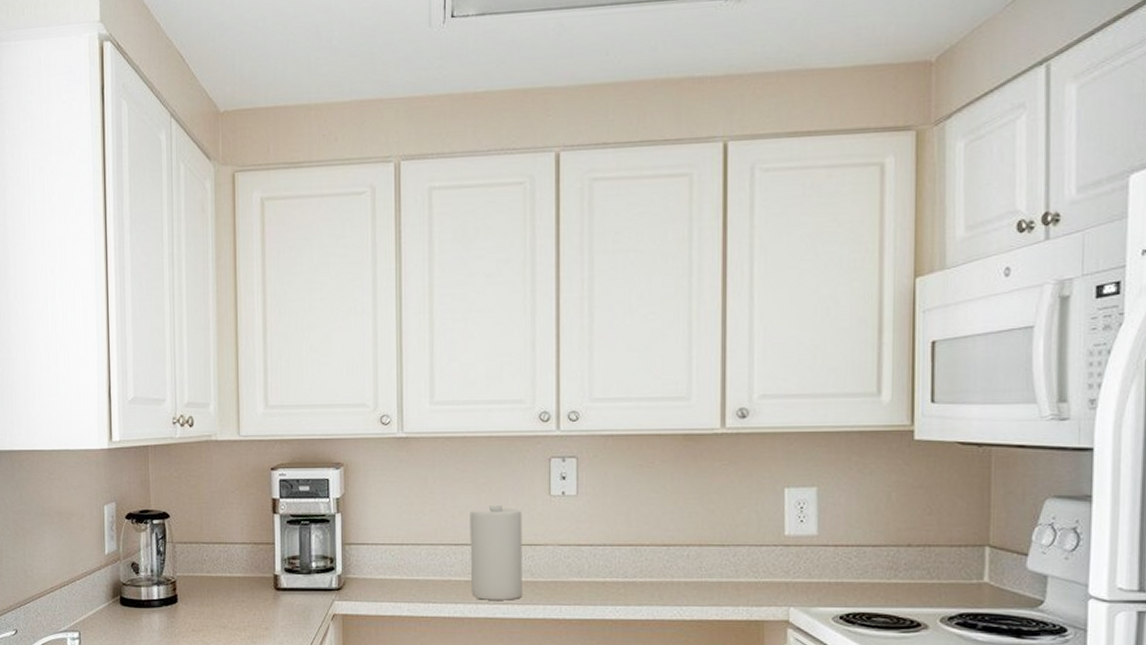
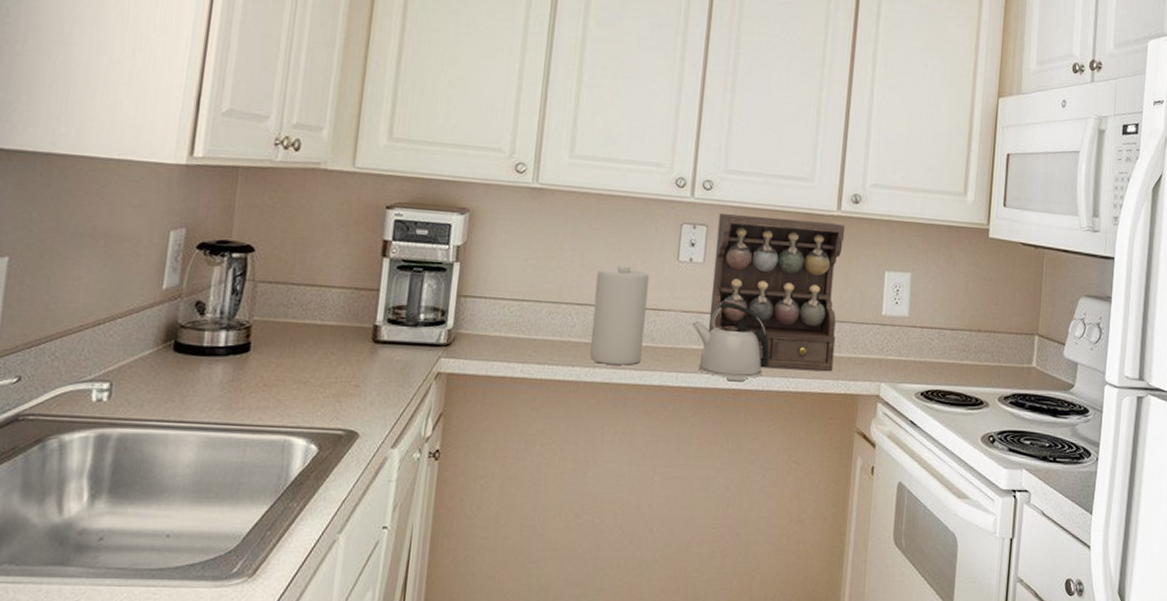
kettle: none [571,531,659,612] -> present [692,300,770,382]
spice rack: none [588,441,733,597] -> present [708,213,846,371]

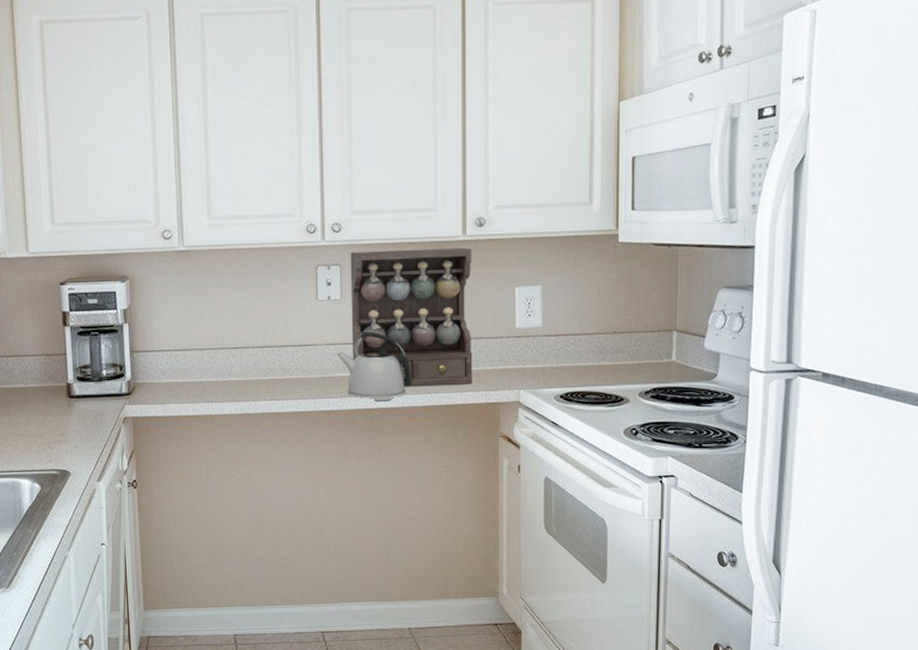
paper towel holder: present [590,266,649,365] -> none [246,310,295,397]

